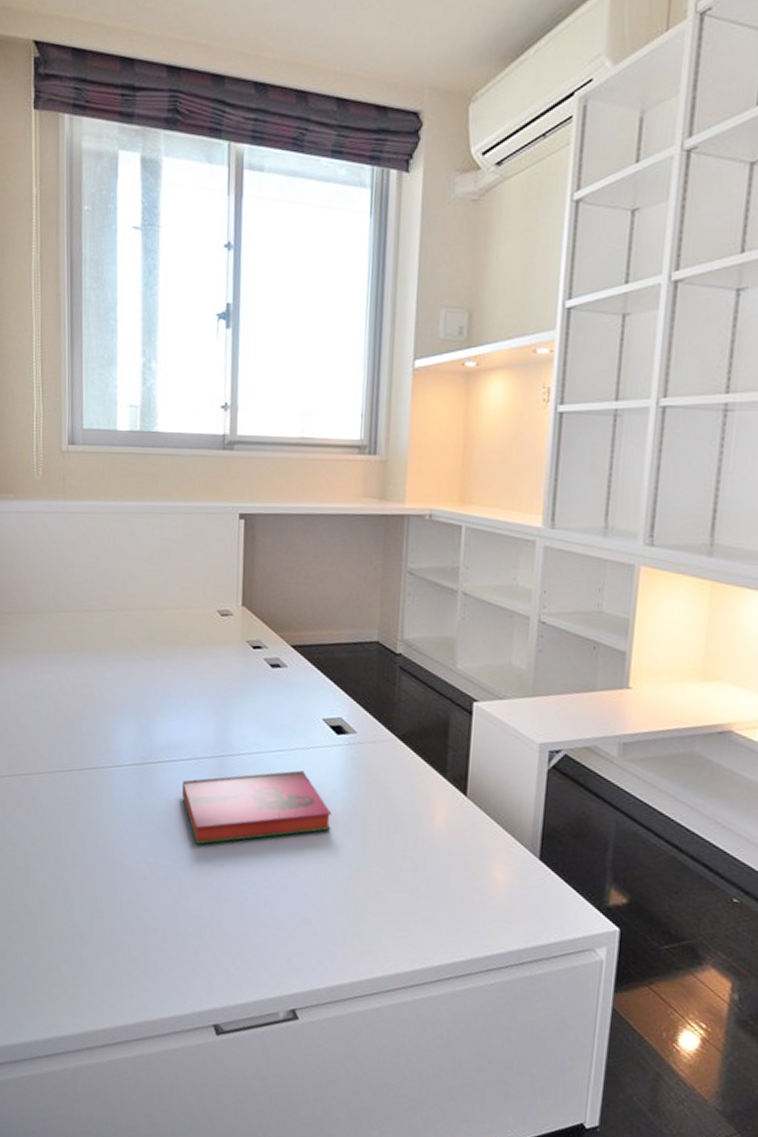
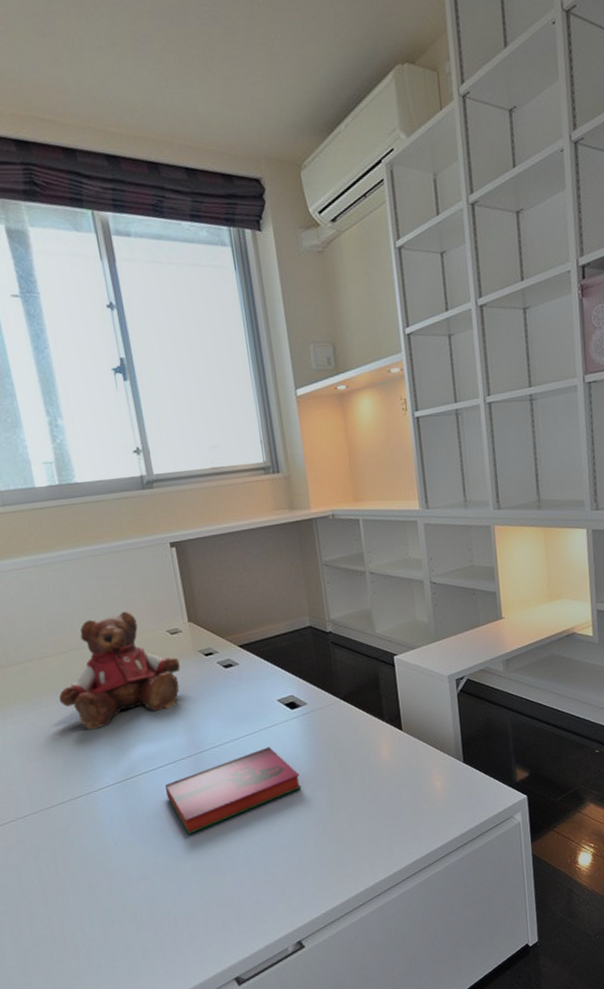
teddy bear: none [96,579,224,700] -> present [58,611,181,730]

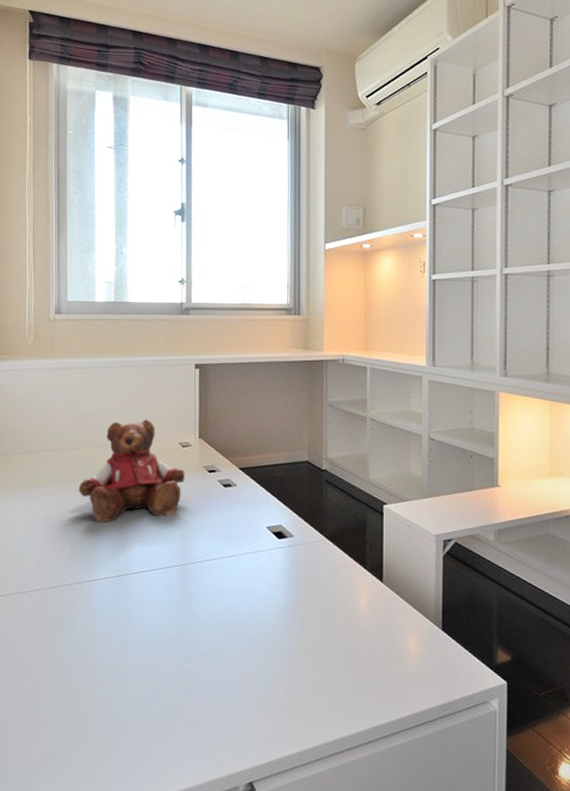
hardback book: present [165,746,302,835] -> none [153,571,277,643]

